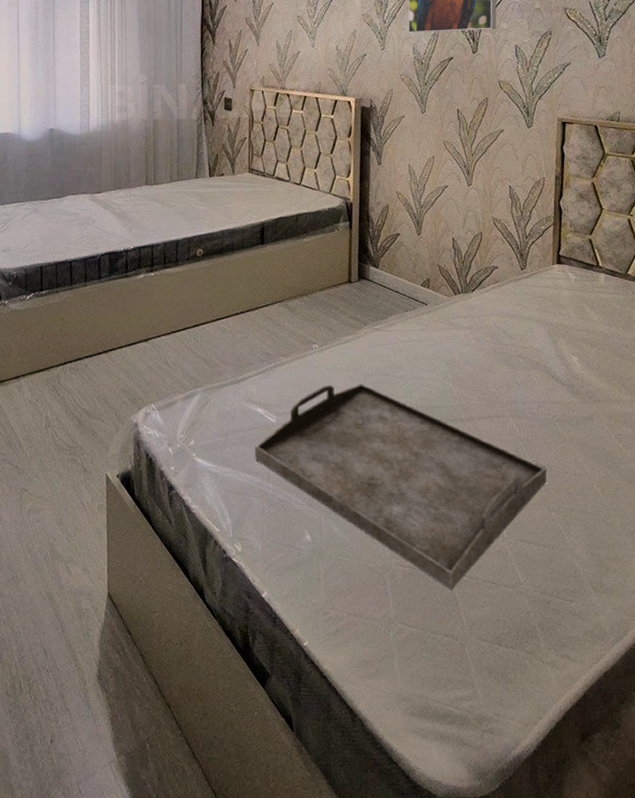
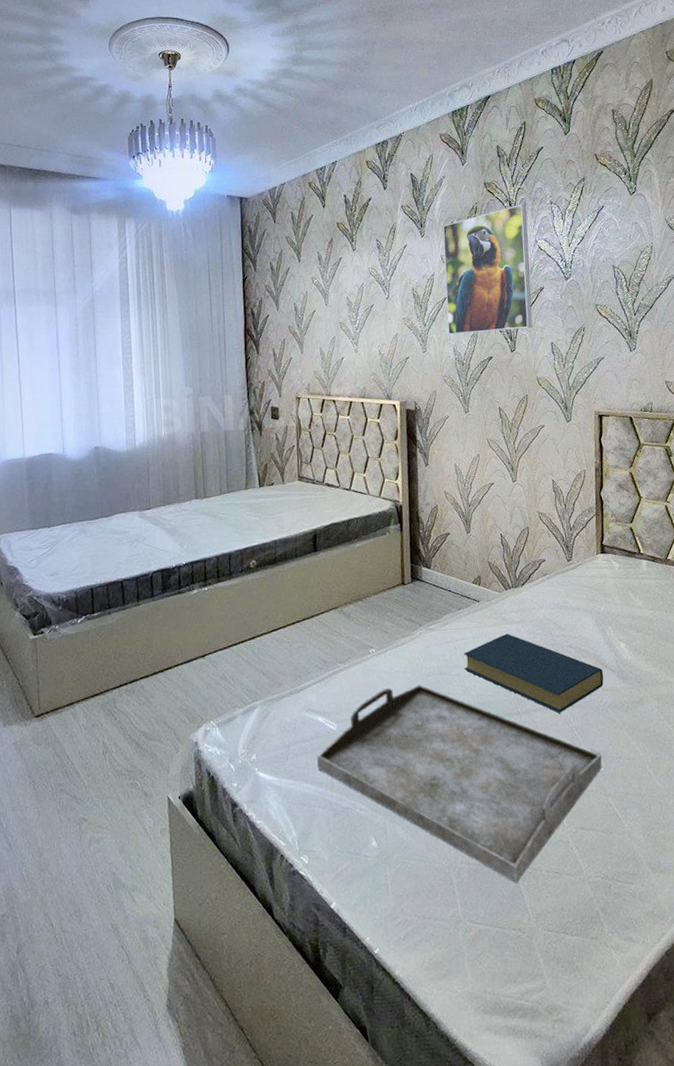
hardback book: none [408,338,554,423] -> present [464,633,604,713]

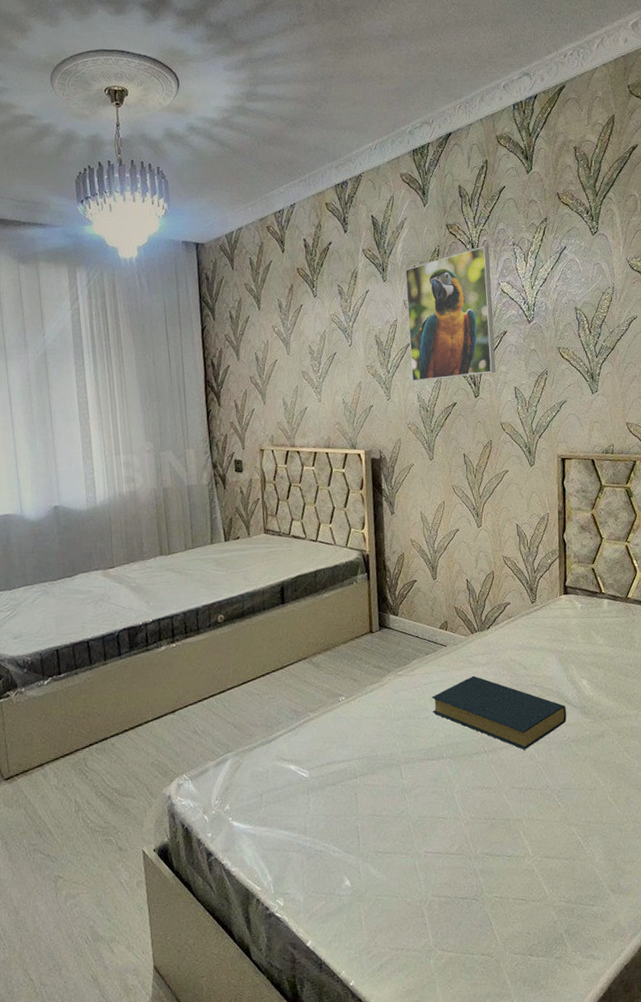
serving tray: present [317,685,602,883] -> none [290,729,565,912]

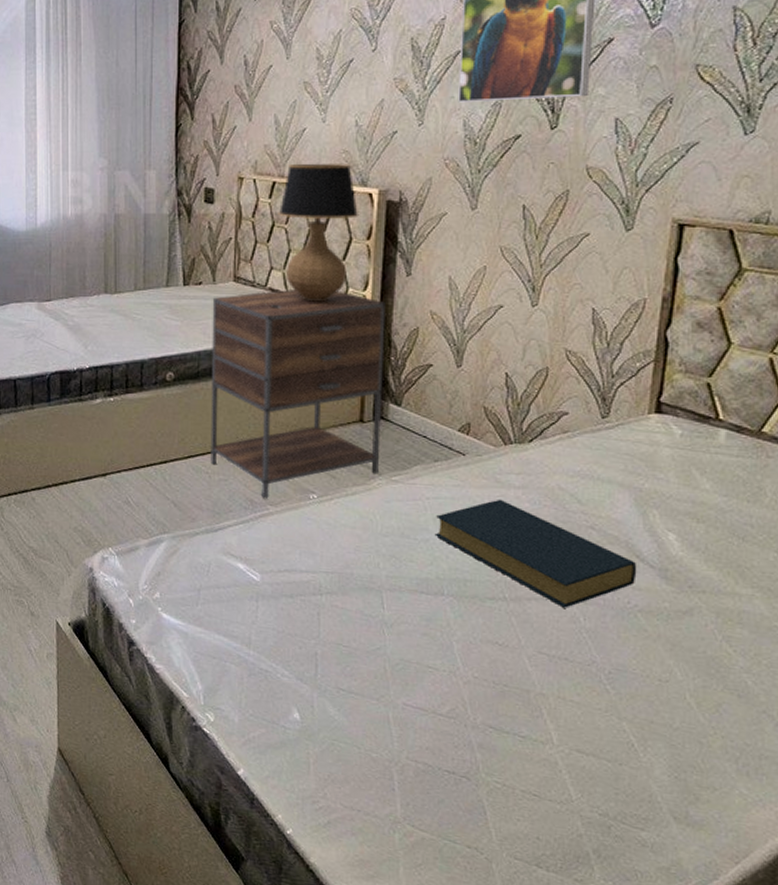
nightstand: none [249,531,388,708] -> present [211,290,385,499]
table lamp: none [270,432,353,552] -> present [240,163,360,308]

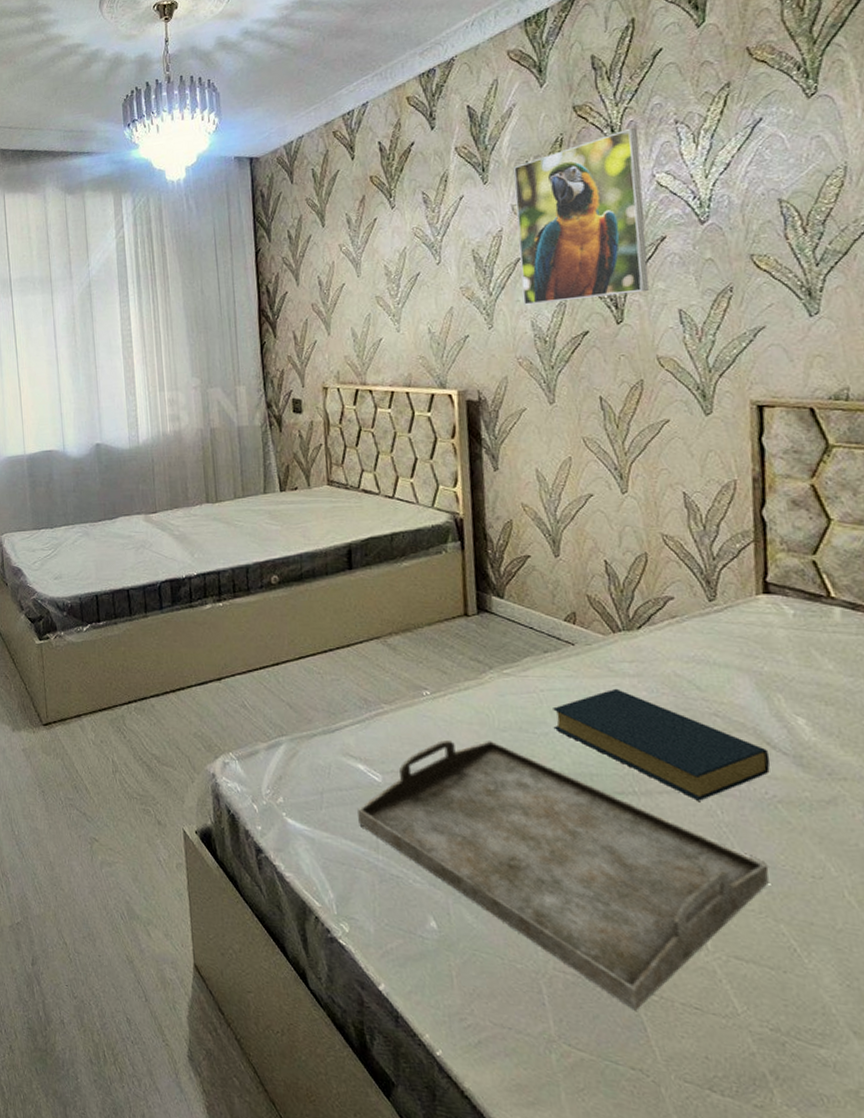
nightstand: present [211,290,385,499] -> none [309,488,489,697]
serving tray: none [233,542,620,796] -> present [357,739,769,1011]
table lamp: present [240,163,360,308] -> none [335,368,442,509]

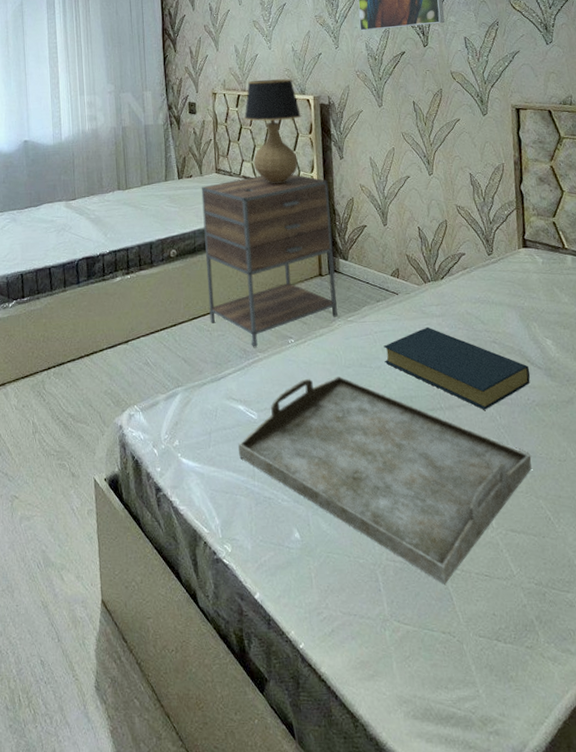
nightstand: none [309,488,489,697] -> present [201,174,338,347]
table lamp: none [335,368,442,509] -> present [221,78,302,192]

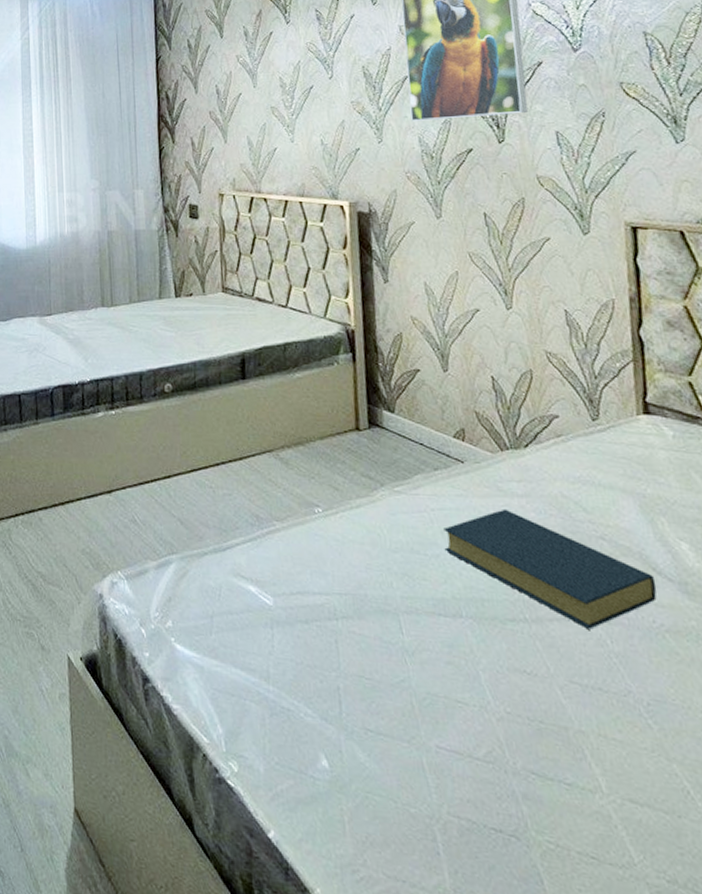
nightstand: present [201,174,338,347] -> none [203,298,380,514]
table lamp: present [221,78,302,192] -> none [229,179,334,317]
serving tray: present [238,376,532,585] -> none [248,560,660,861]

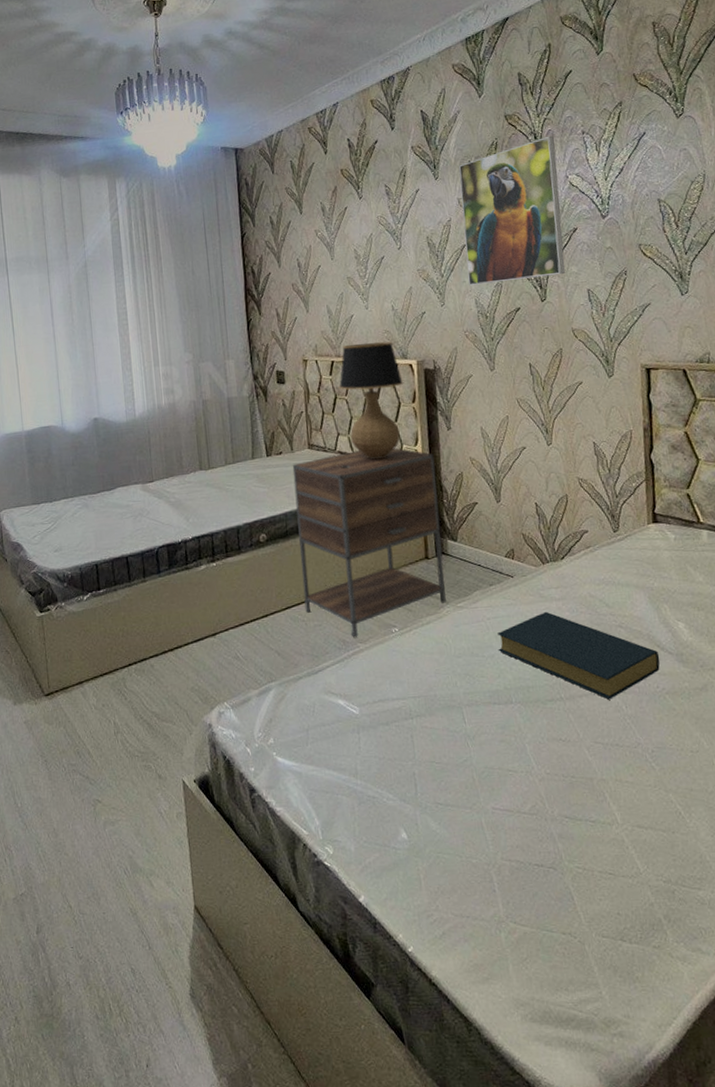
nightstand: none [203,298,380,514] -> present [292,448,446,638]
table lamp: none [229,179,334,317] -> present [315,341,404,469]

